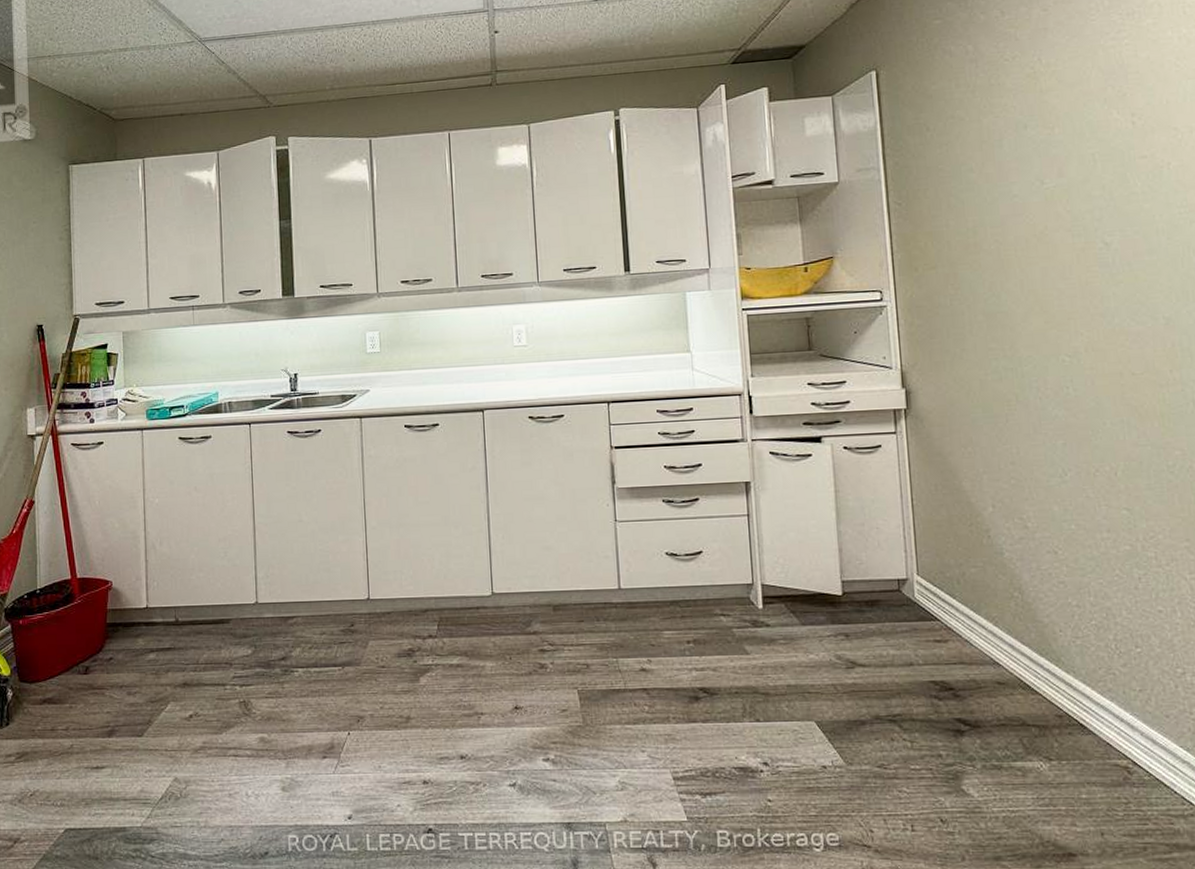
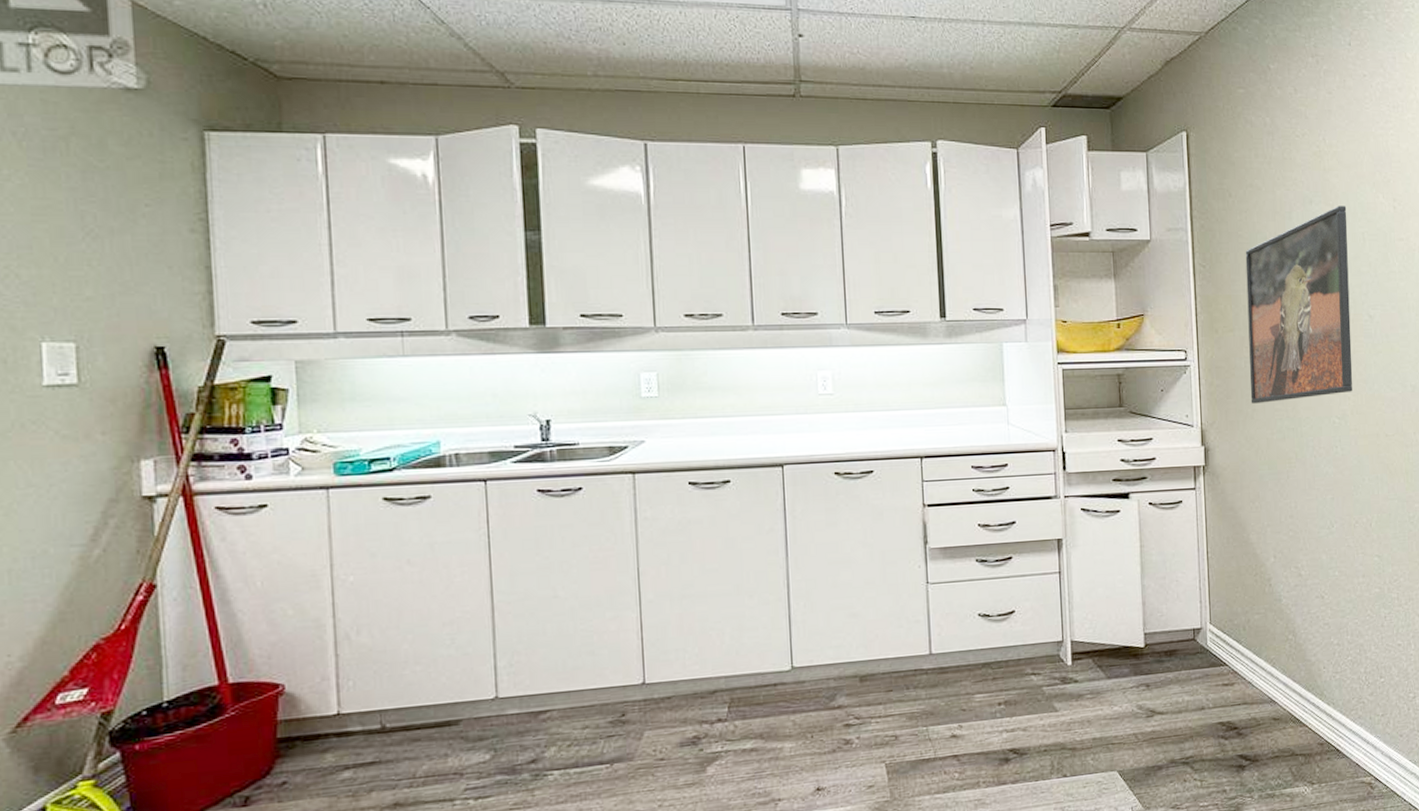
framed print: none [947,127,1086,343] -> present [1245,206,1353,404]

